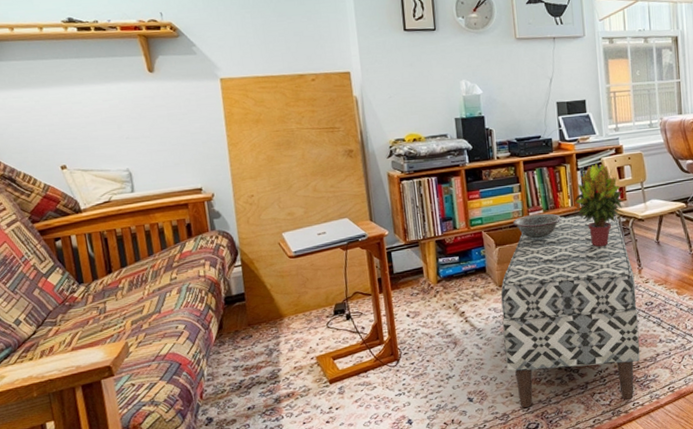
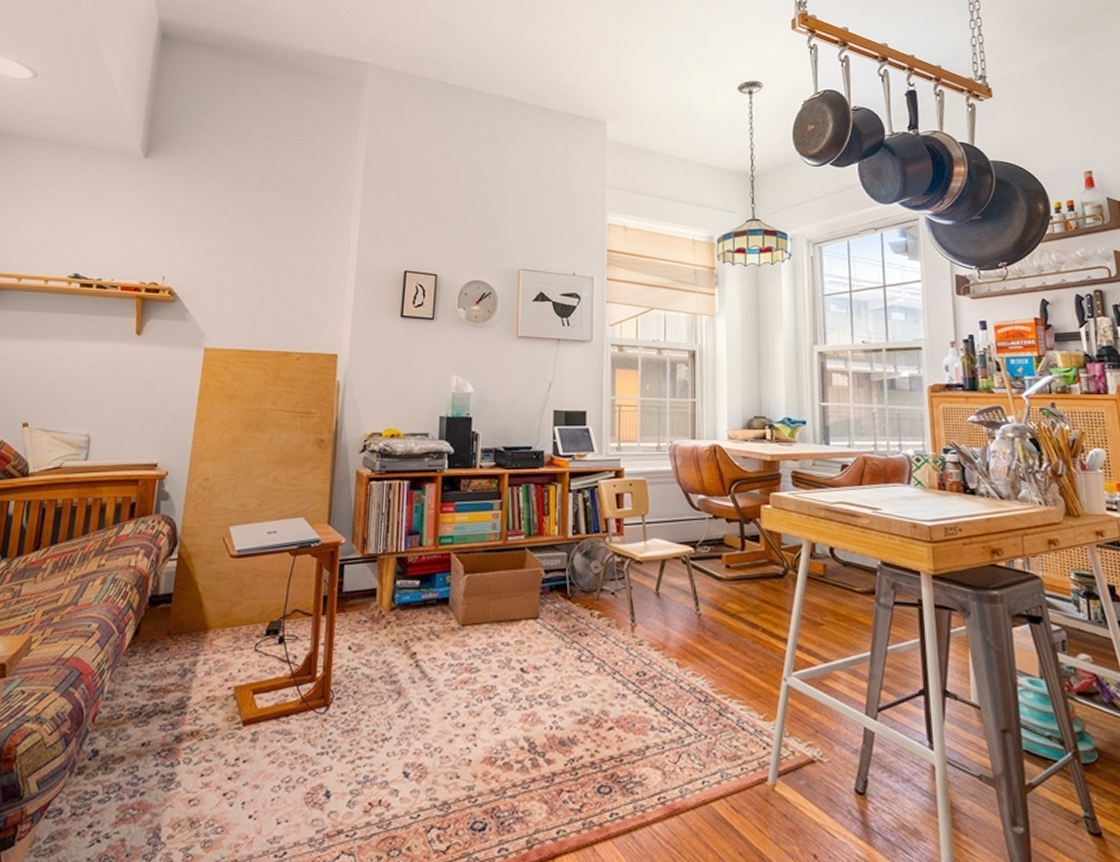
bench: present [500,214,641,409] -> none [456,546,626,806]
decorative bowl: present [512,213,561,241] -> none [487,539,545,573]
potted plant: present [575,163,625,247] -> none [561,485,620,591]

